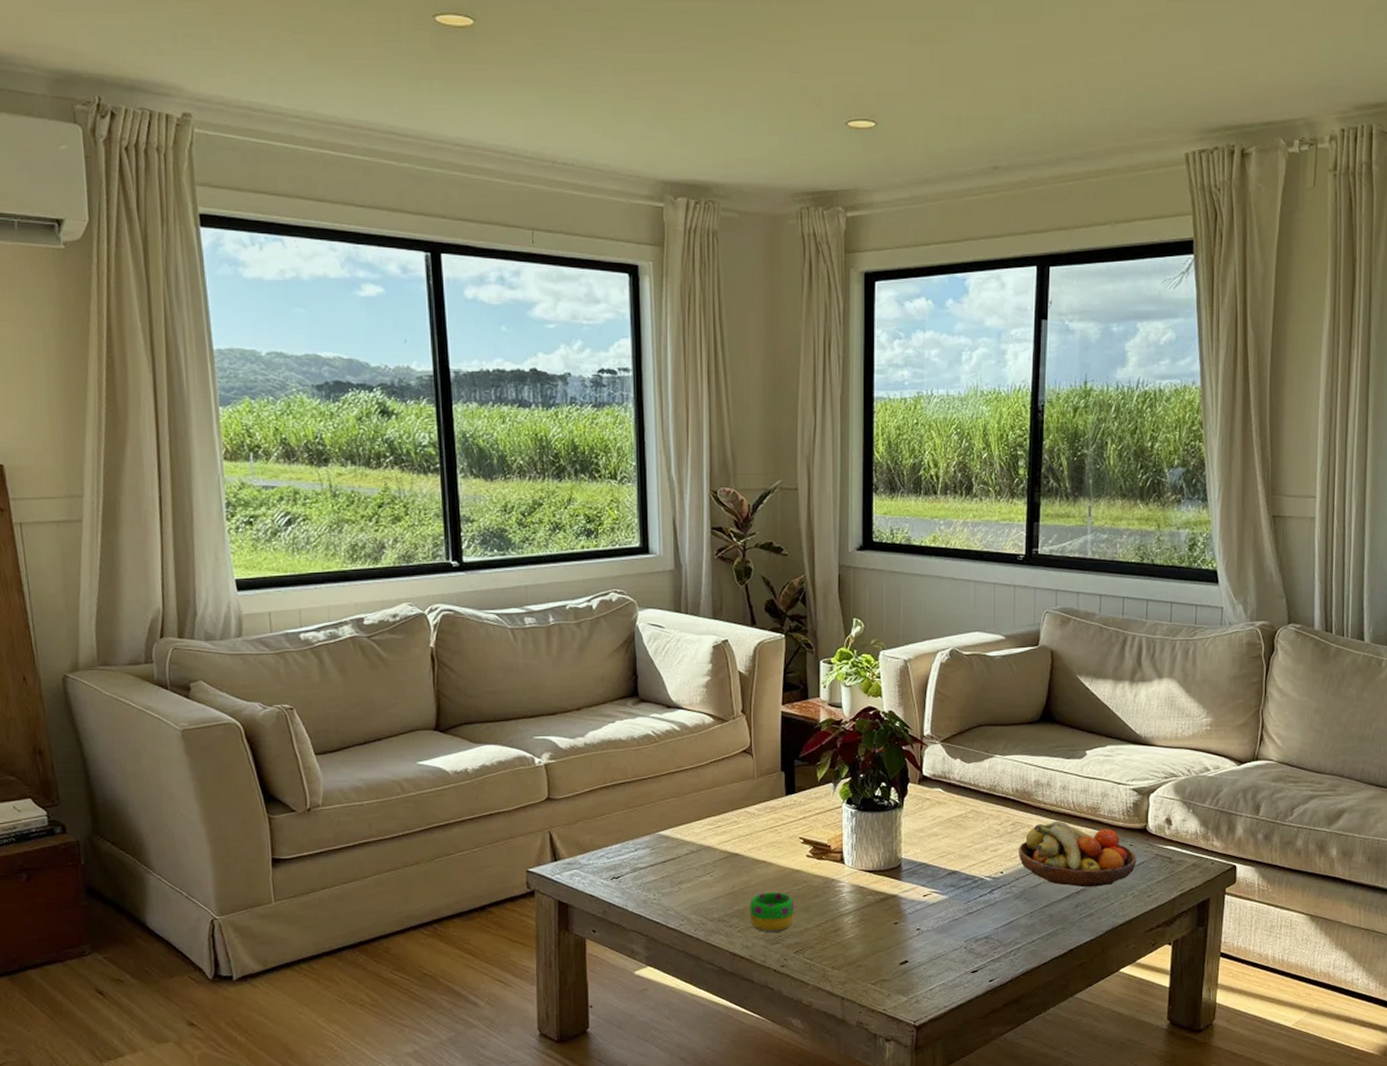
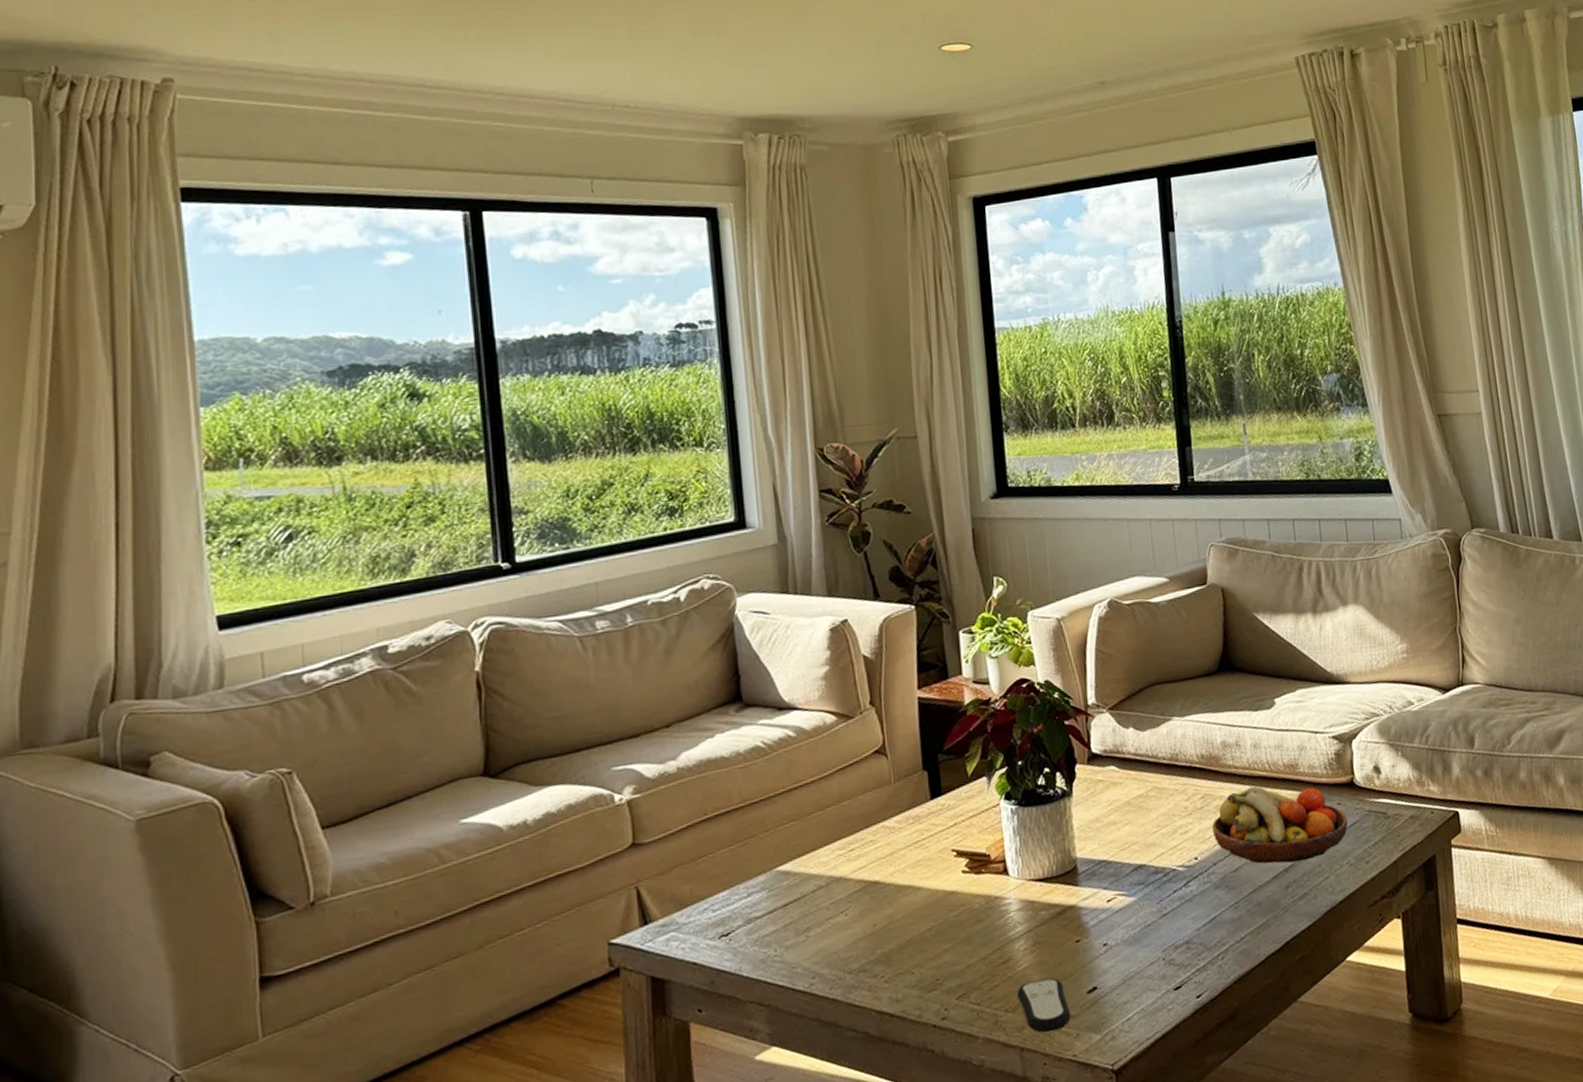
mug: present [749,891,794,932] -> none [896,922,953,977]
remote control: none [842,948,885,989] -> present [1016,977,1071,1033]

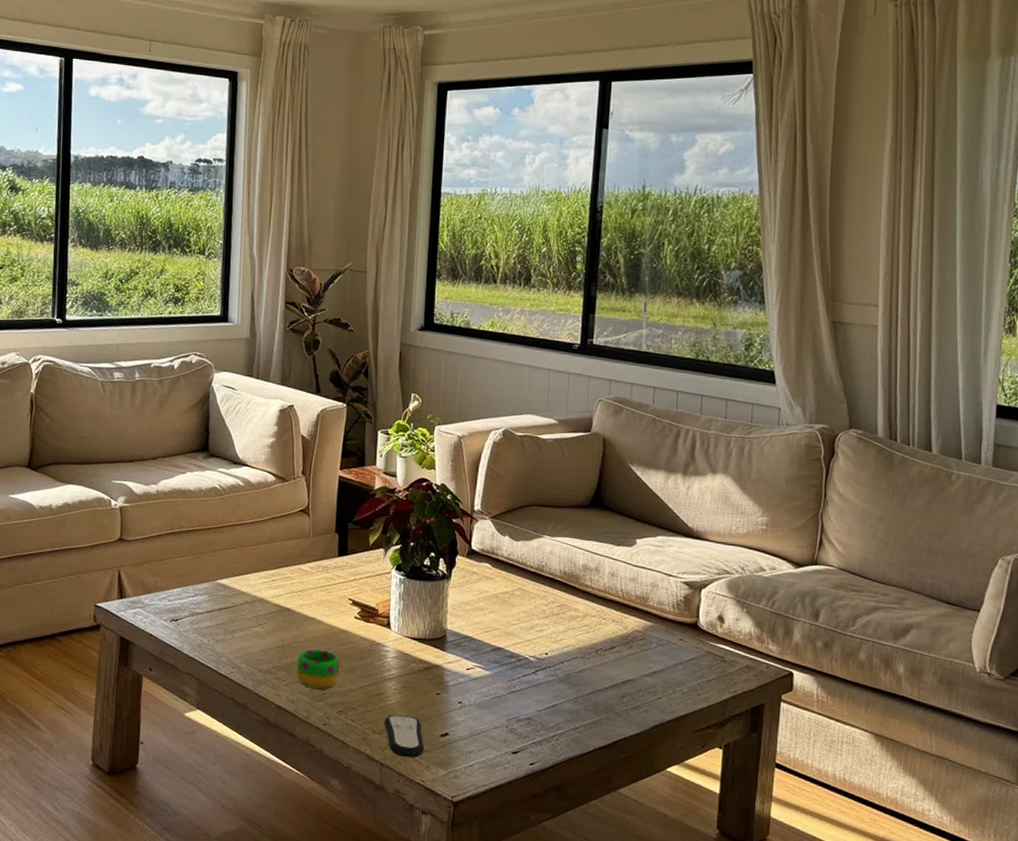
mug: none [896,922,953,977] -> present [296,648,340,690]
fruit bowl: present [1212,785,1348,864] -> none [564,607,686,680]

